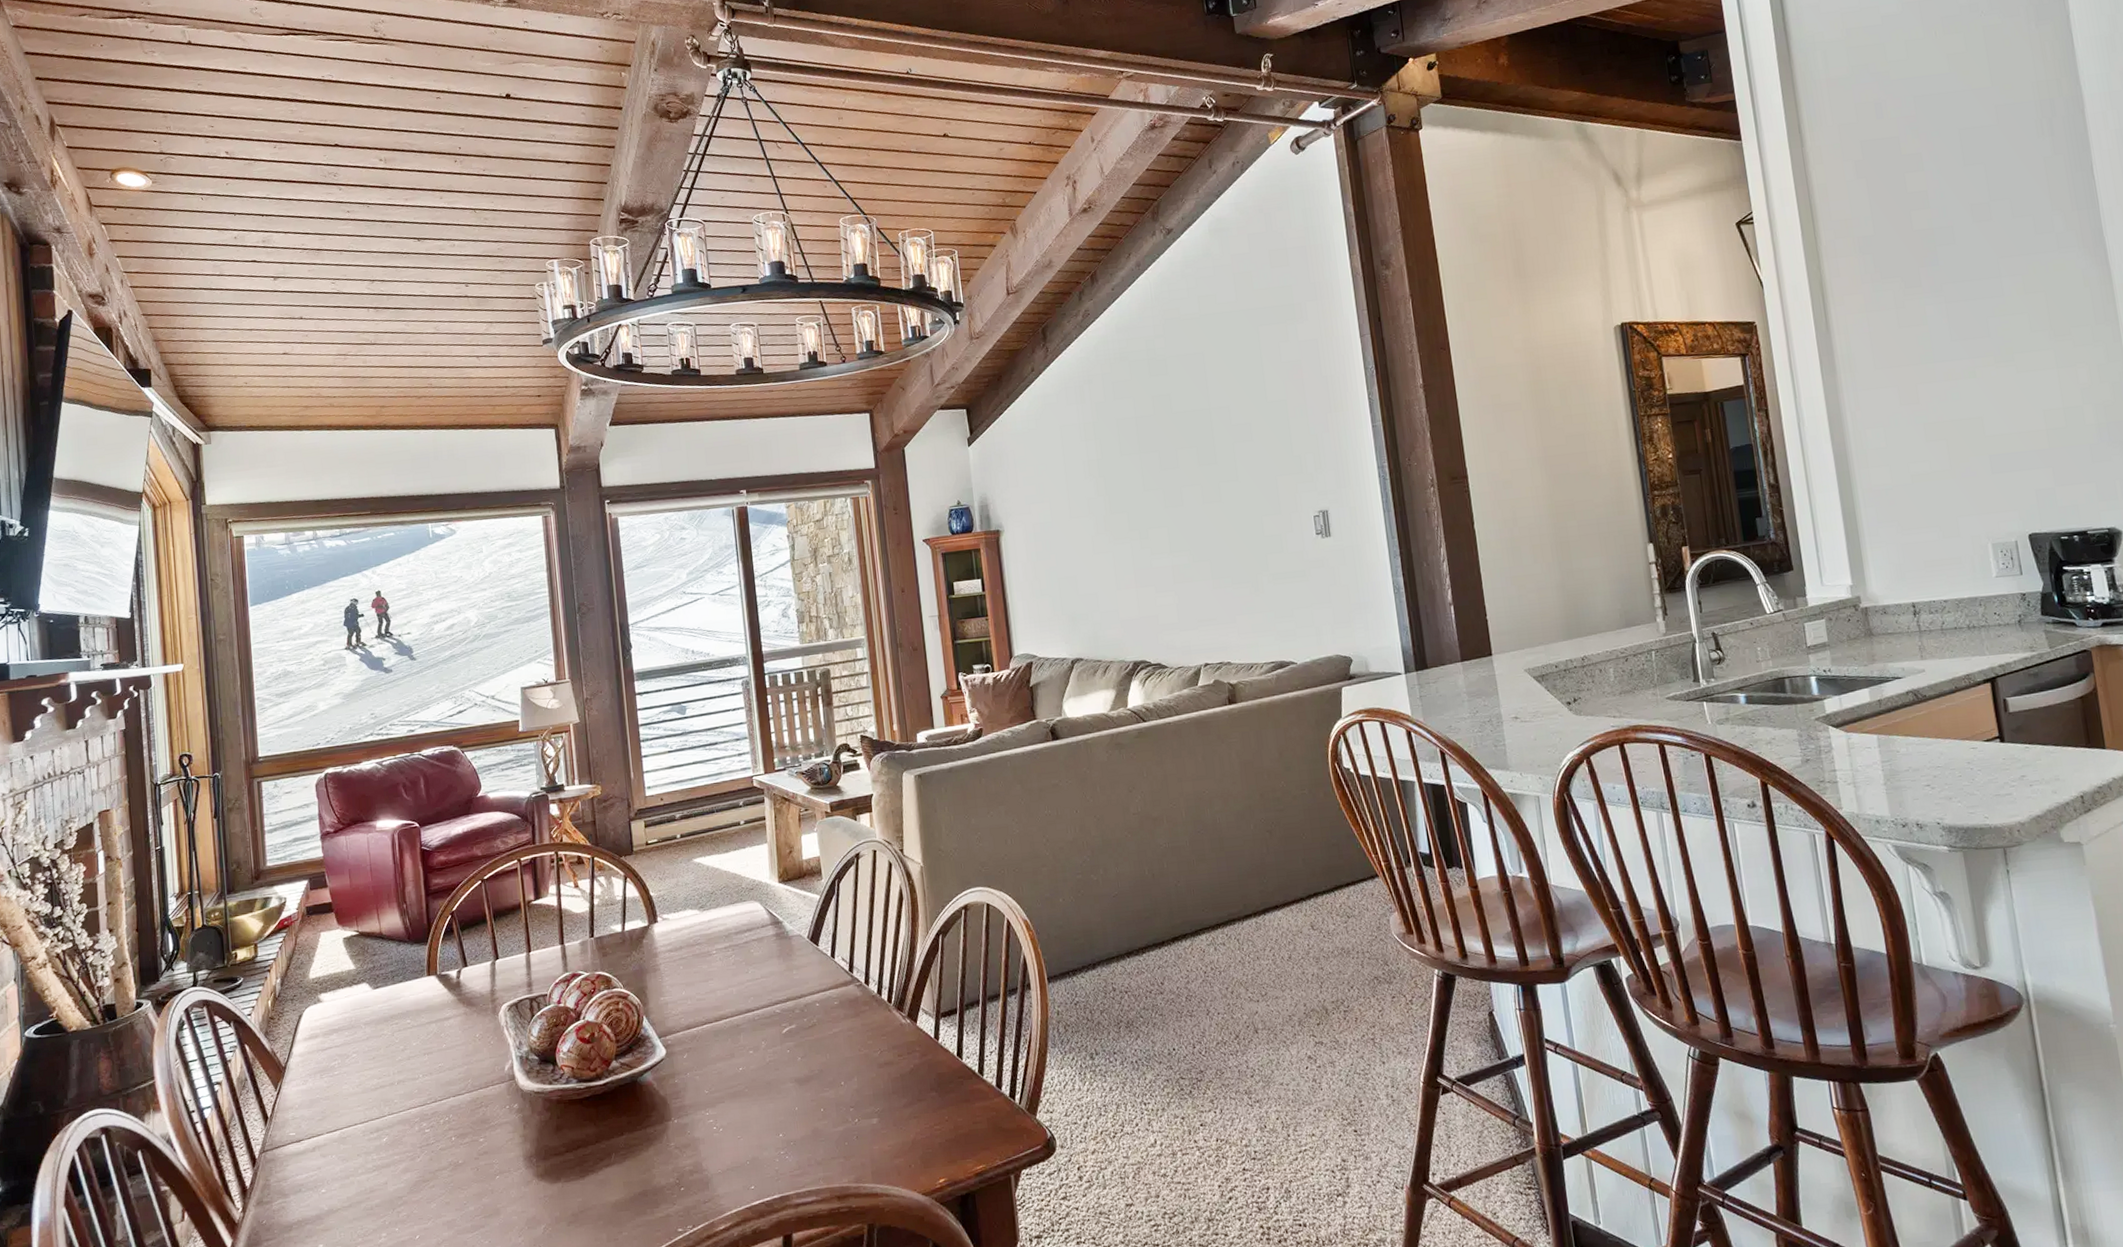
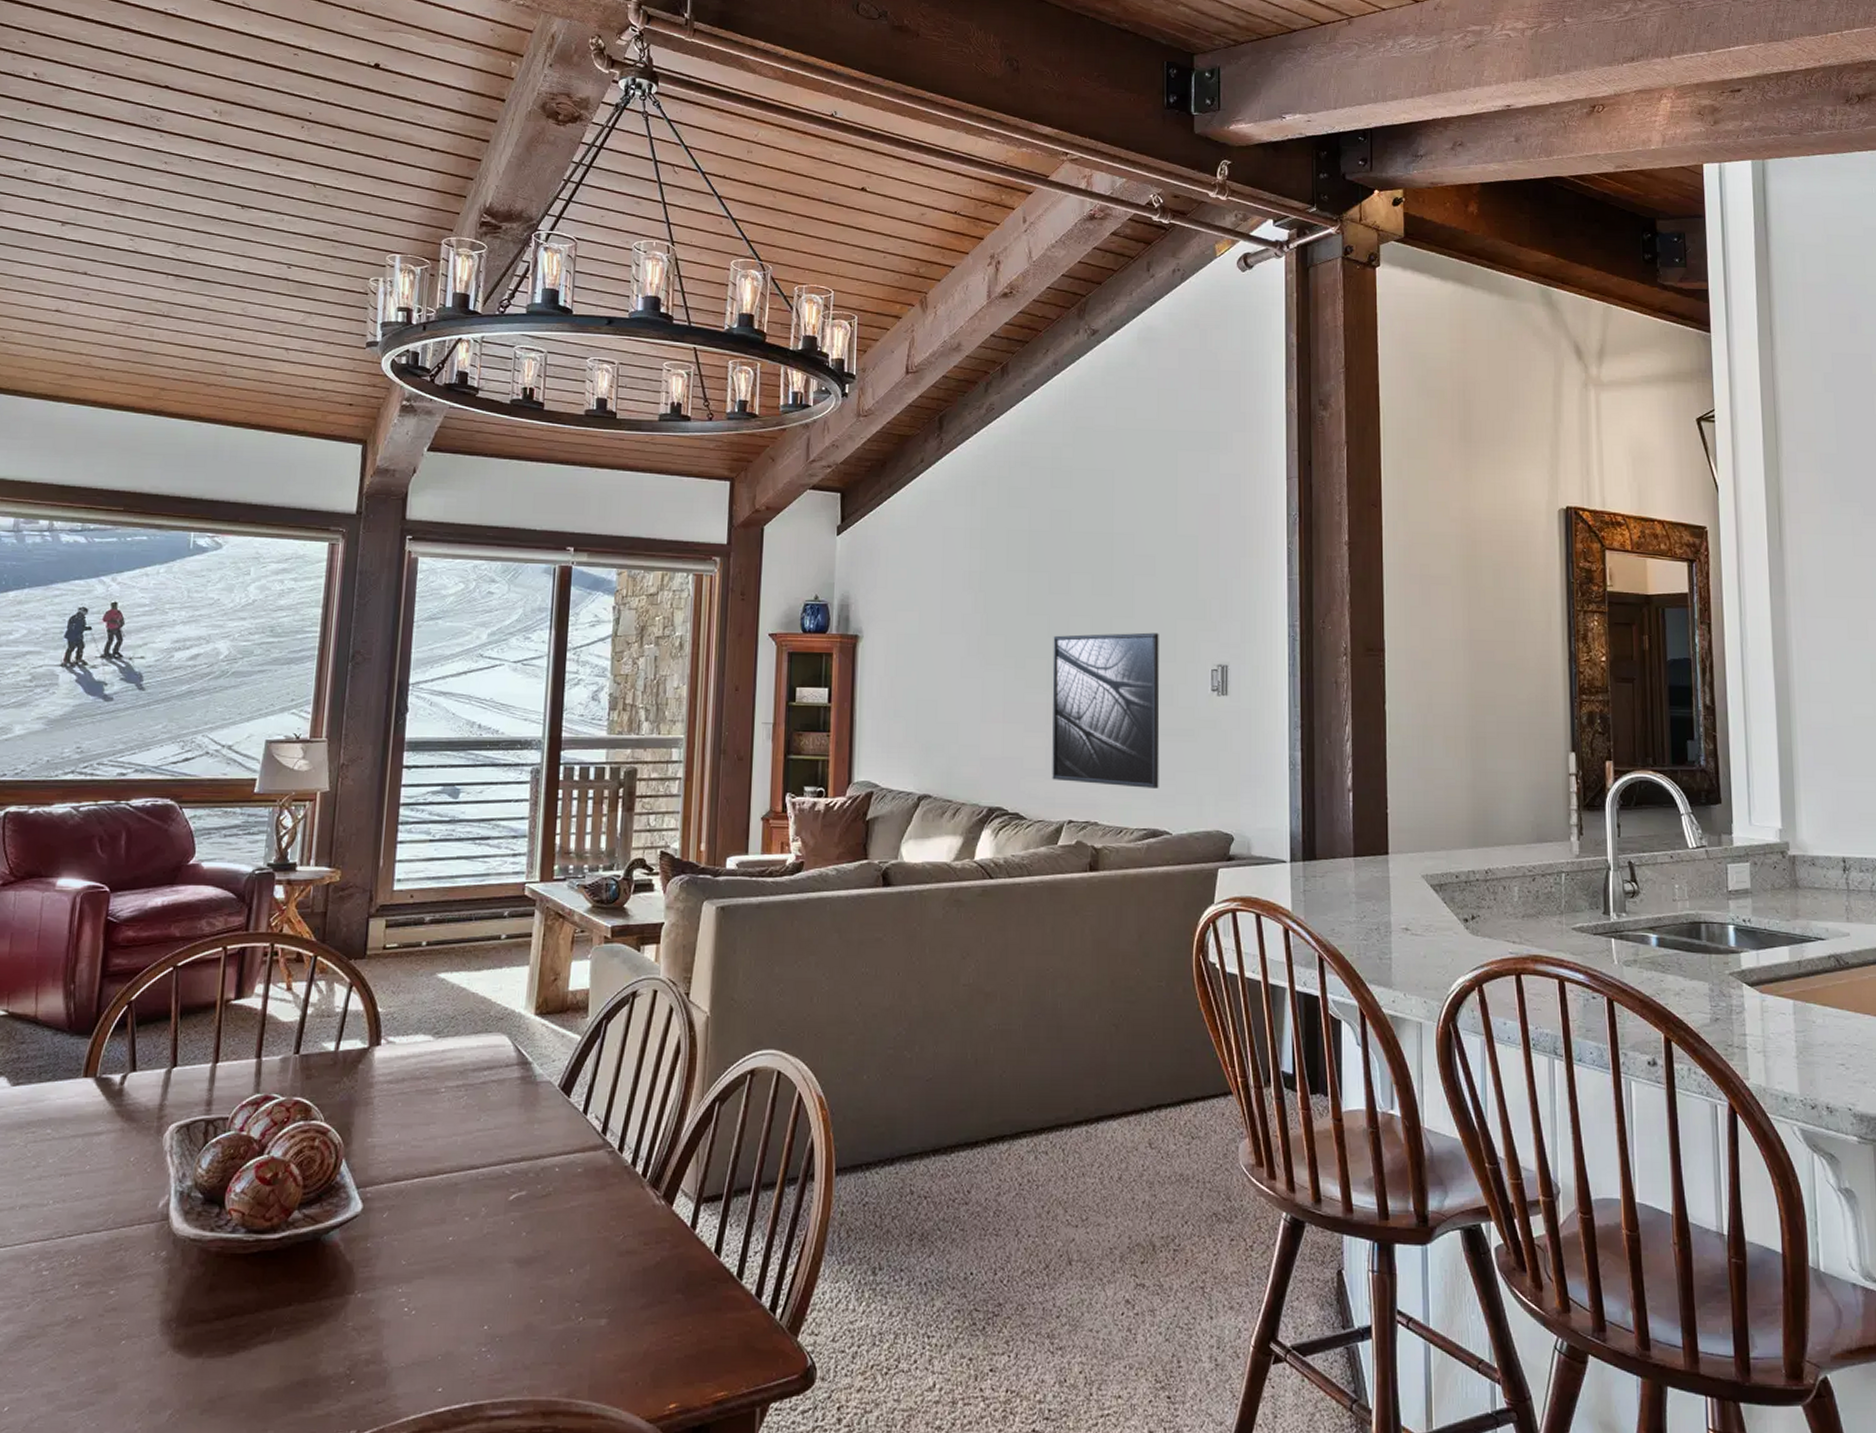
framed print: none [1169,490,1281,631] -> present [1052,632,1160,789]

